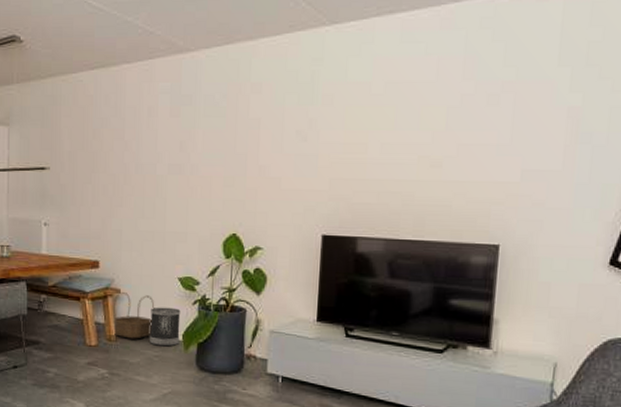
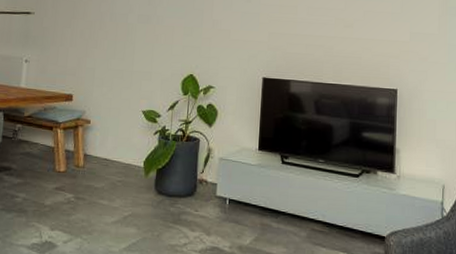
basket: present [113,292,155,339] -> none [82,123,121,166]
wastebasket: present [150,307,181,347] -> none [114,136,143,172]

